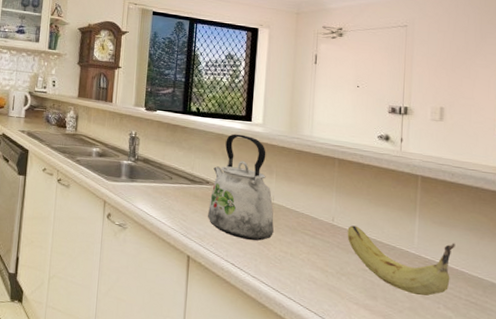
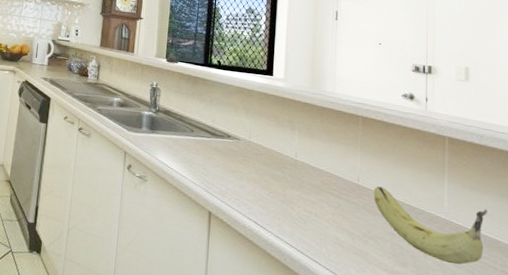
kettle: present [208,134,274,241] -> none [229,88,297,199]

